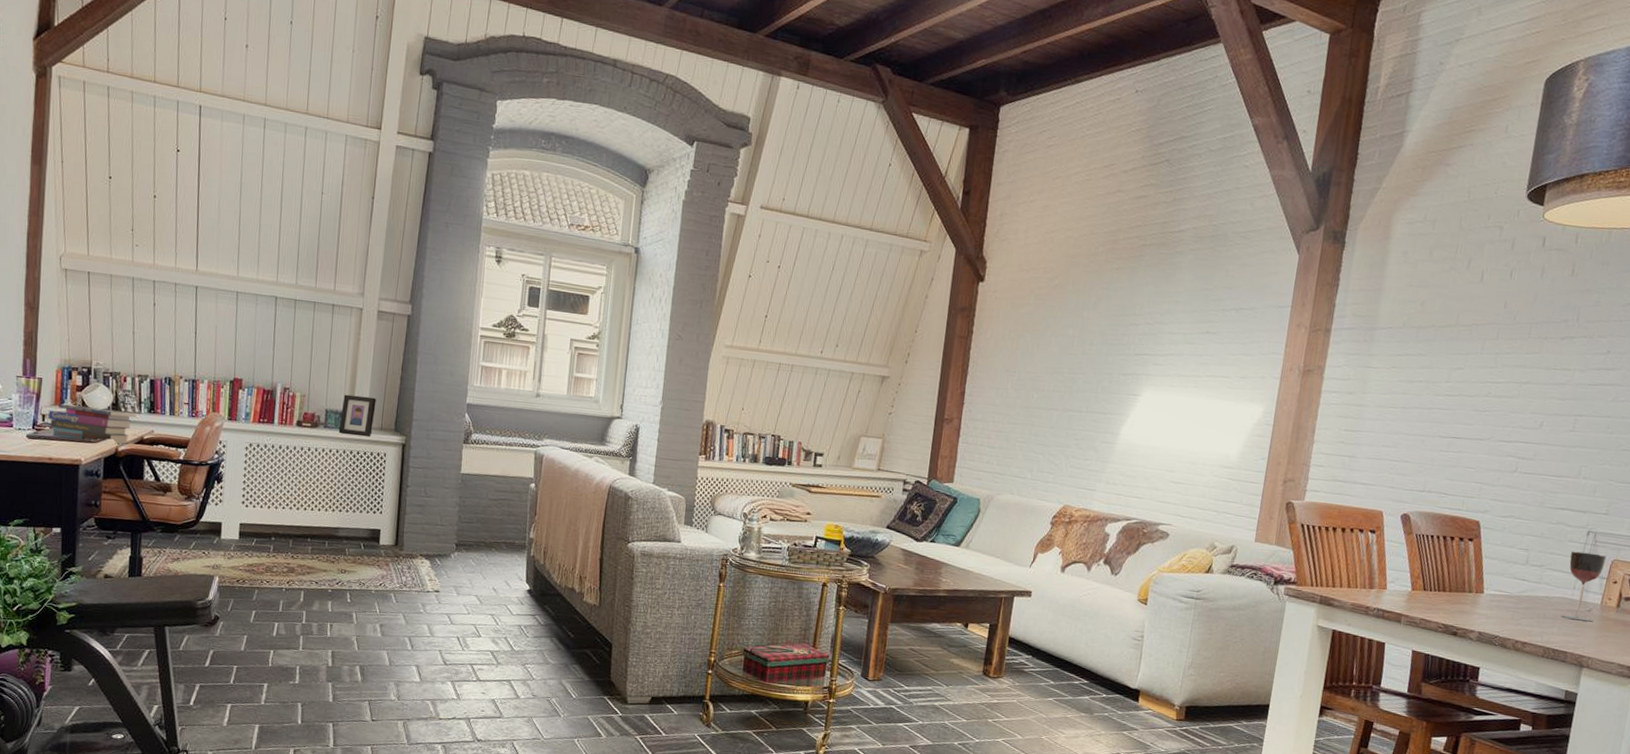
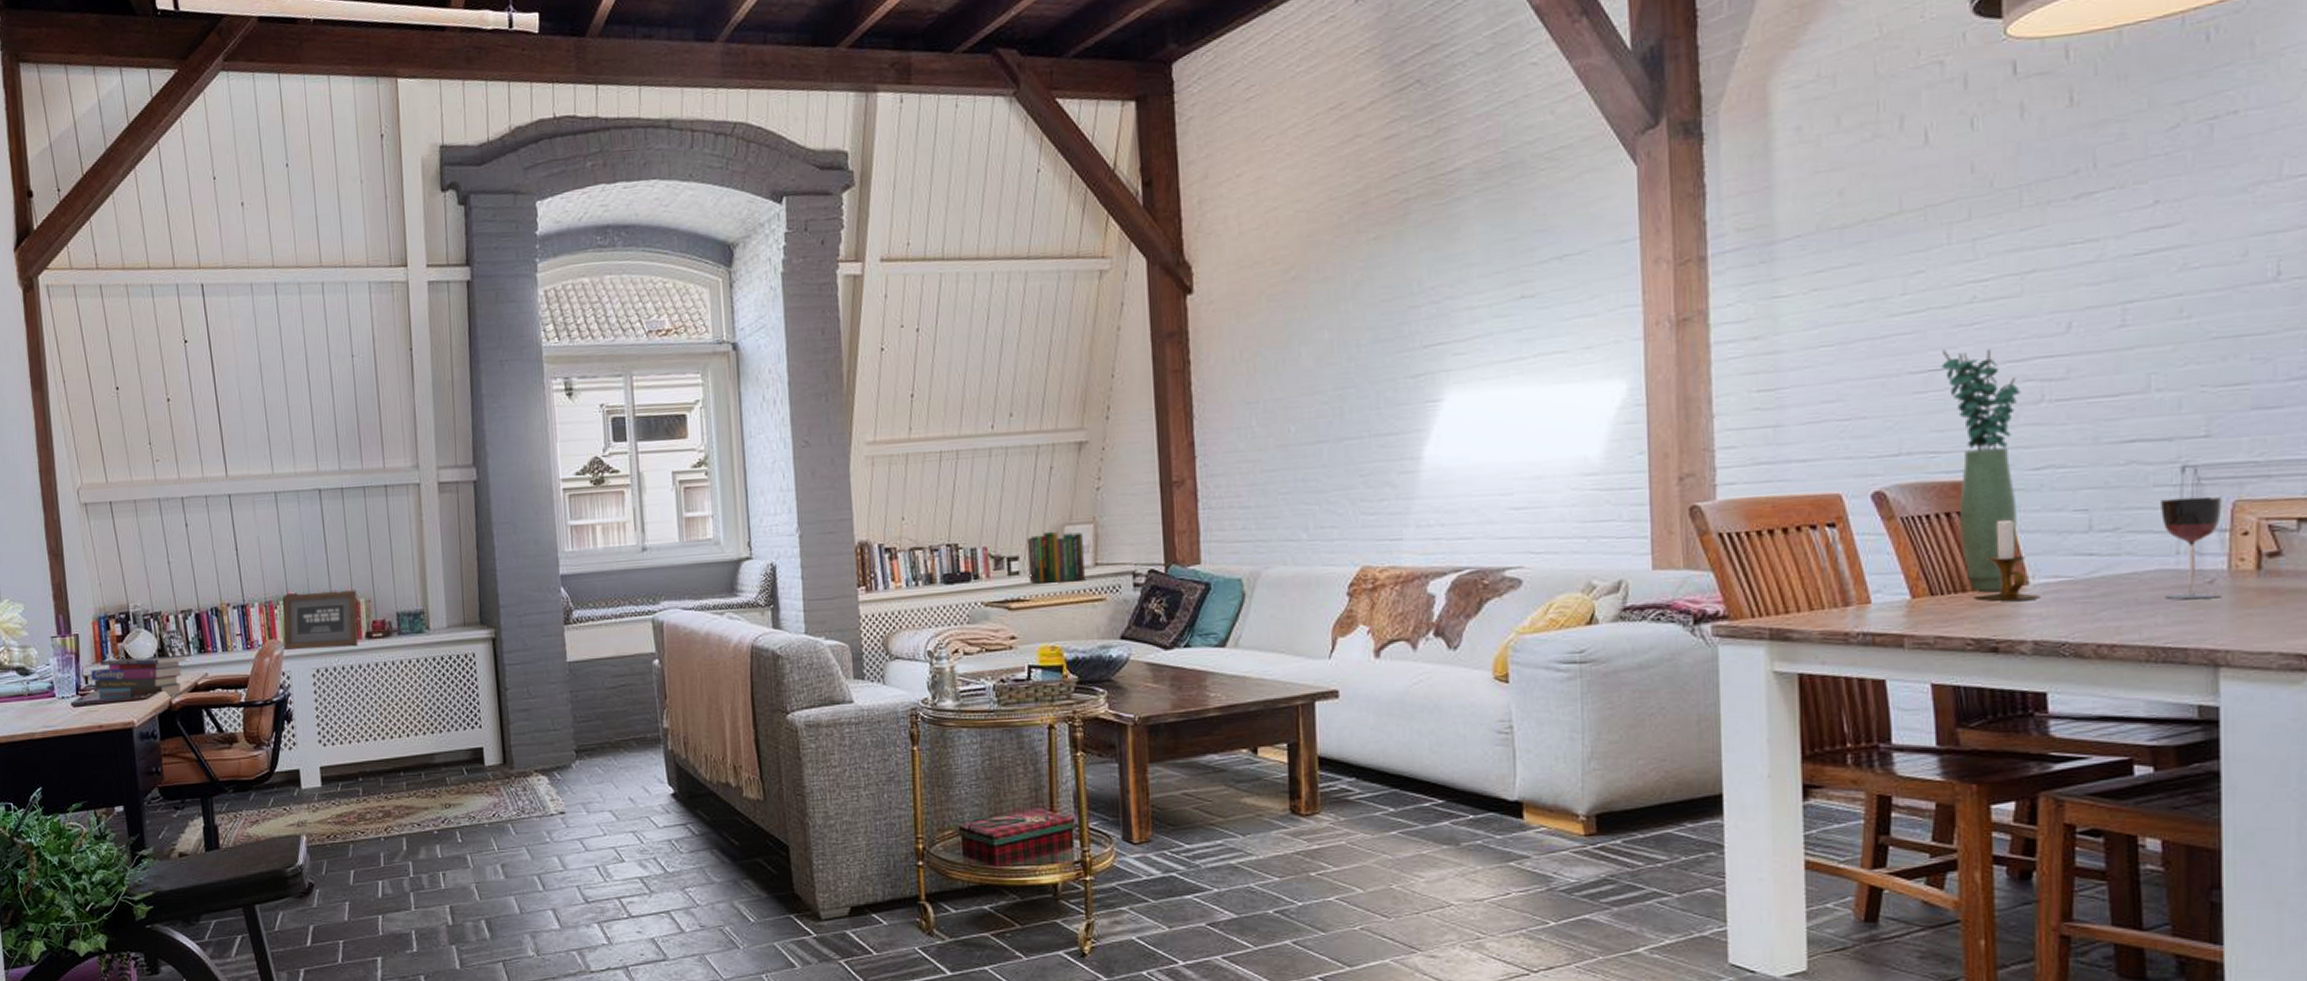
picture frame: none [223,377,295,430] -> present [282,590,358,651]
picture frame: present [338,394,376,438] -> none [414,588,454,639]
books: none [828,438,873,480] -> present [1026,531,1085,584]
vase: none [1447,425,1504,594] -> present [1941,349,2021,592]
candlestick: none [1449,546,1489,604] -> present [1974,519,2040,601]

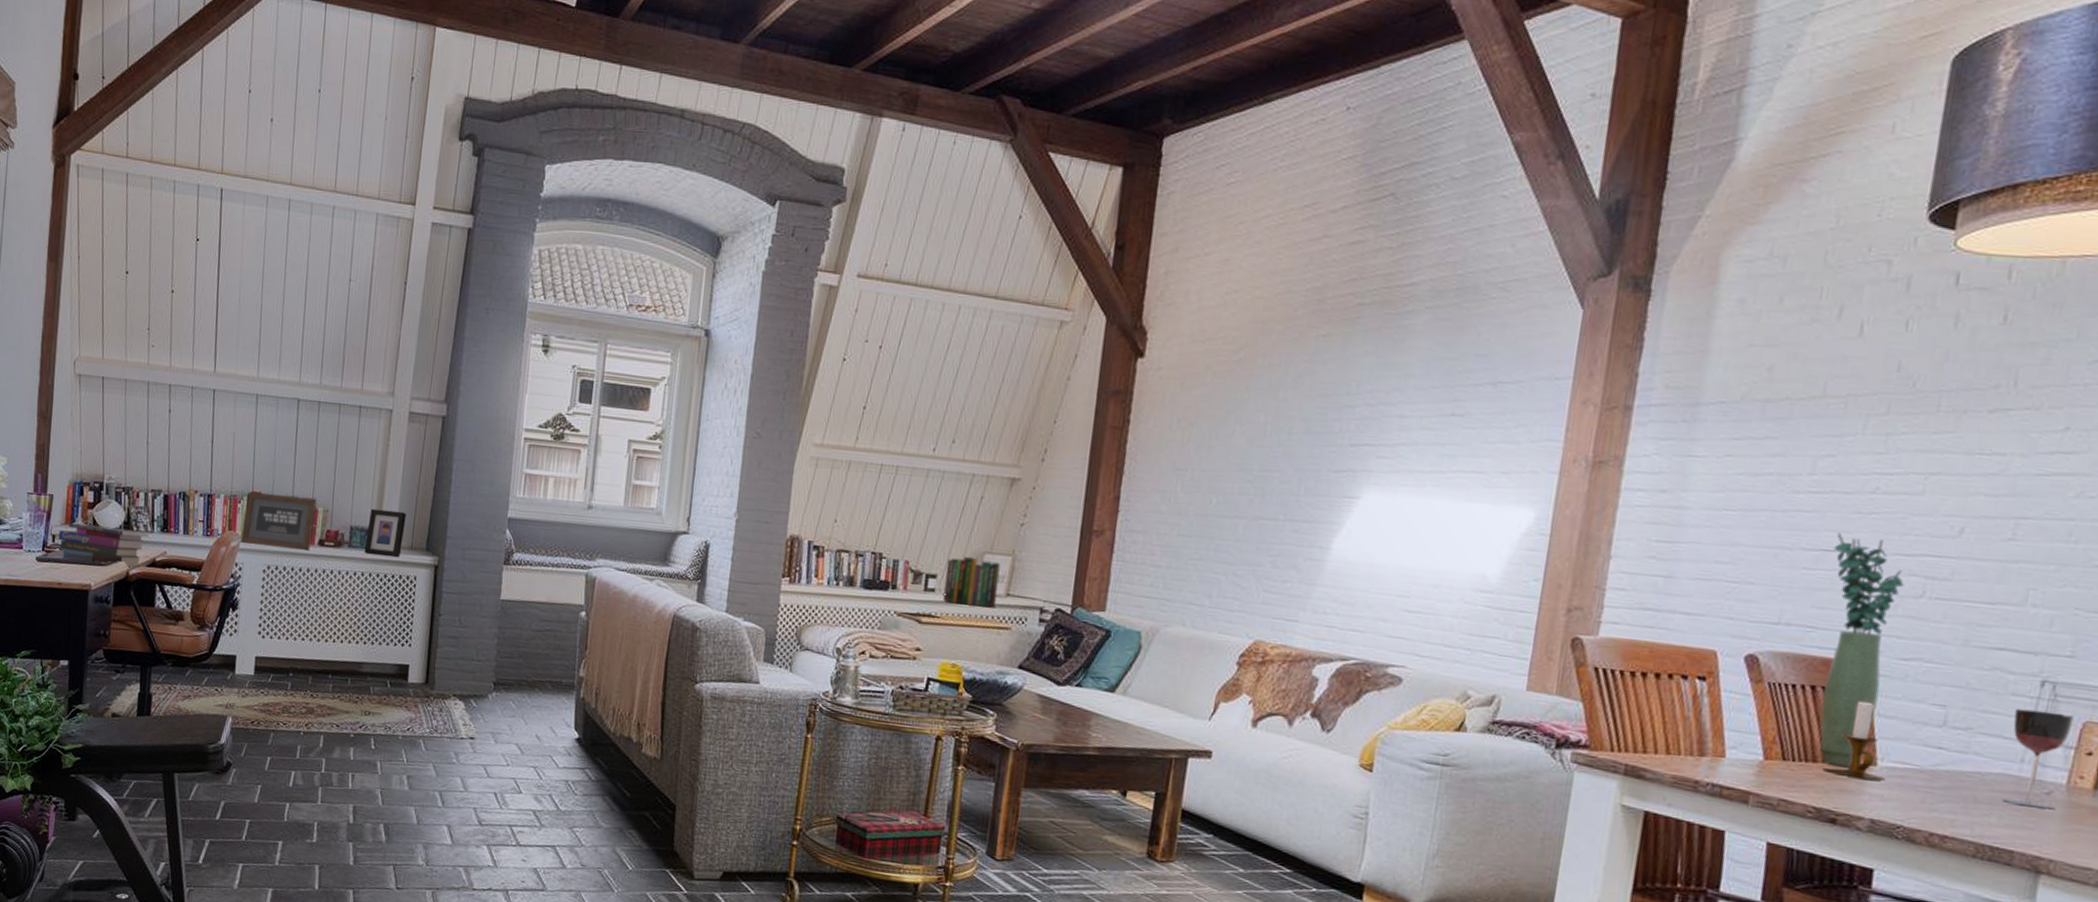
picture frame: none [414,588,454,639] -> present [364,508,406,558]

